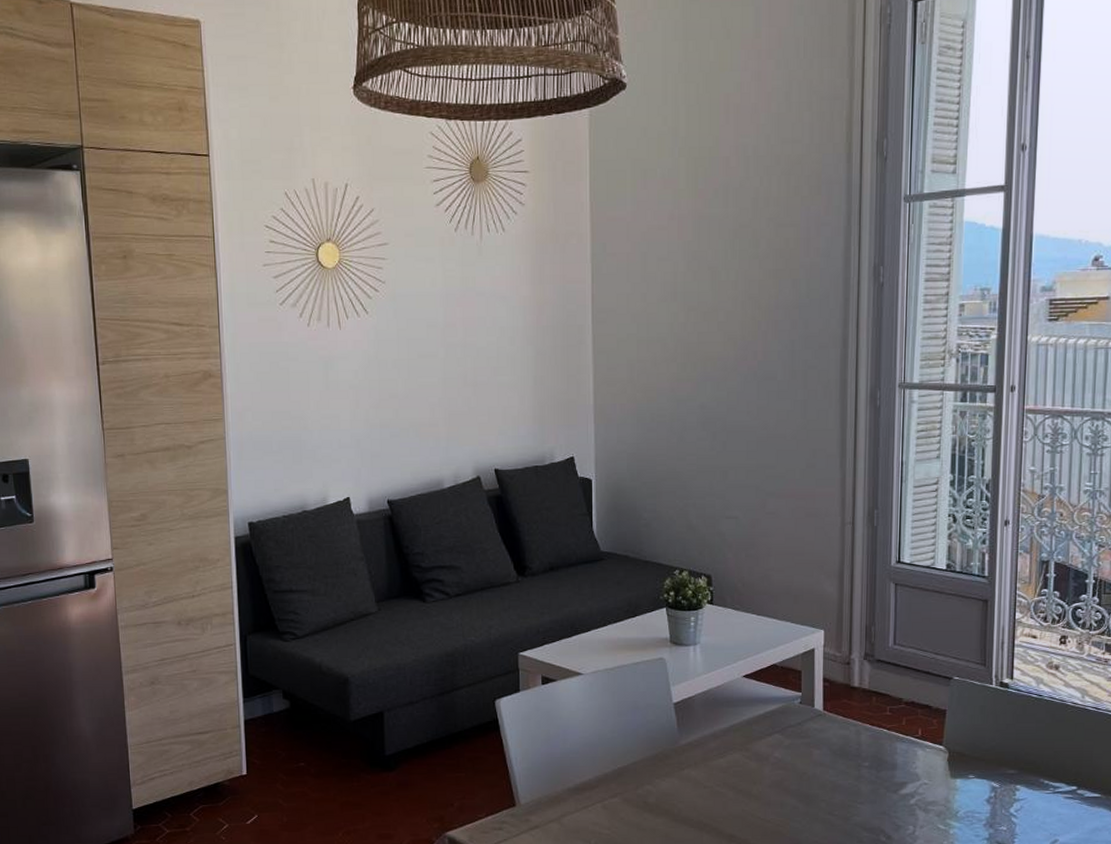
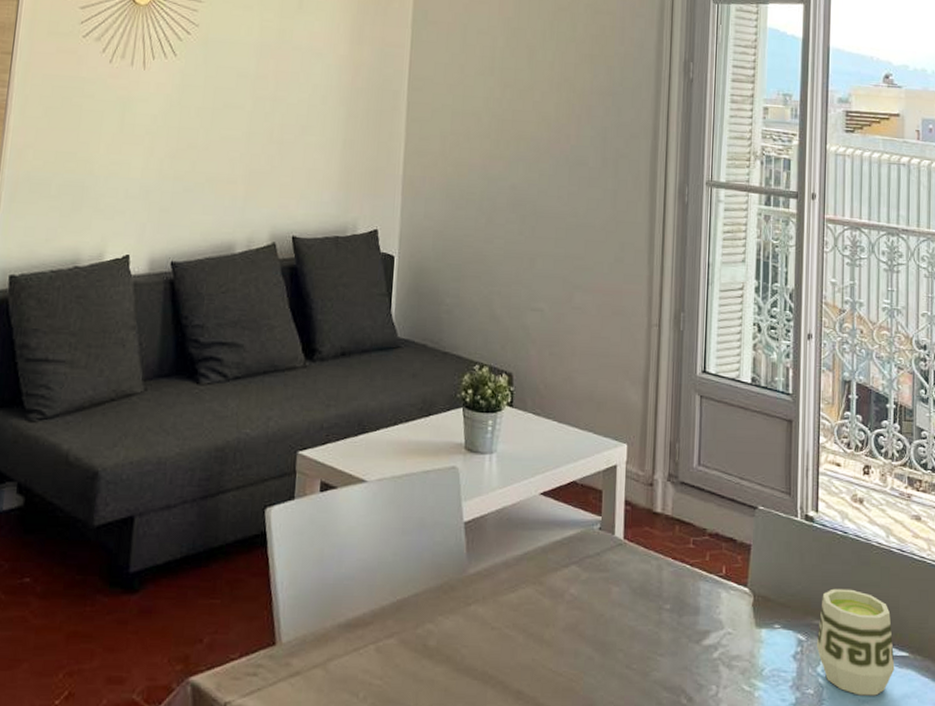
cup: none [1009,743,1087,830] -> present [816,588,895,696]

